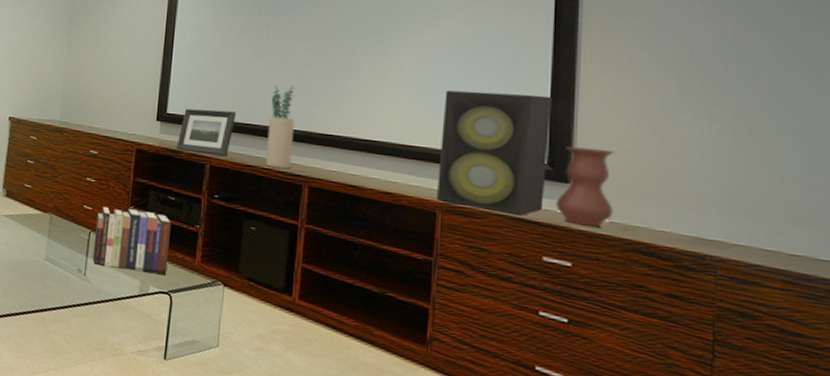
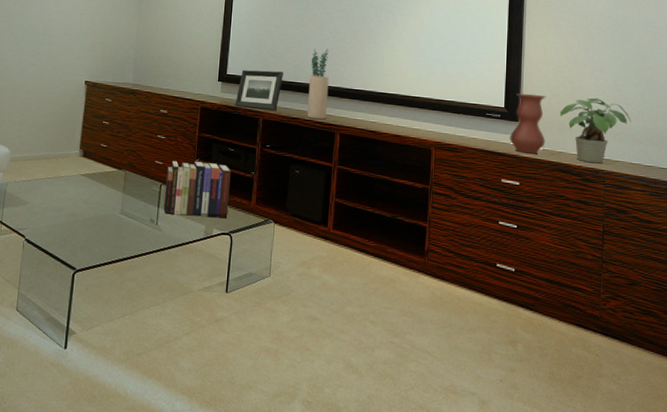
speaker: present [437,90,552,215] -> none [432,51,508,148]
potted plant: none [638,156,763,247] -> present [560,98,631,164]

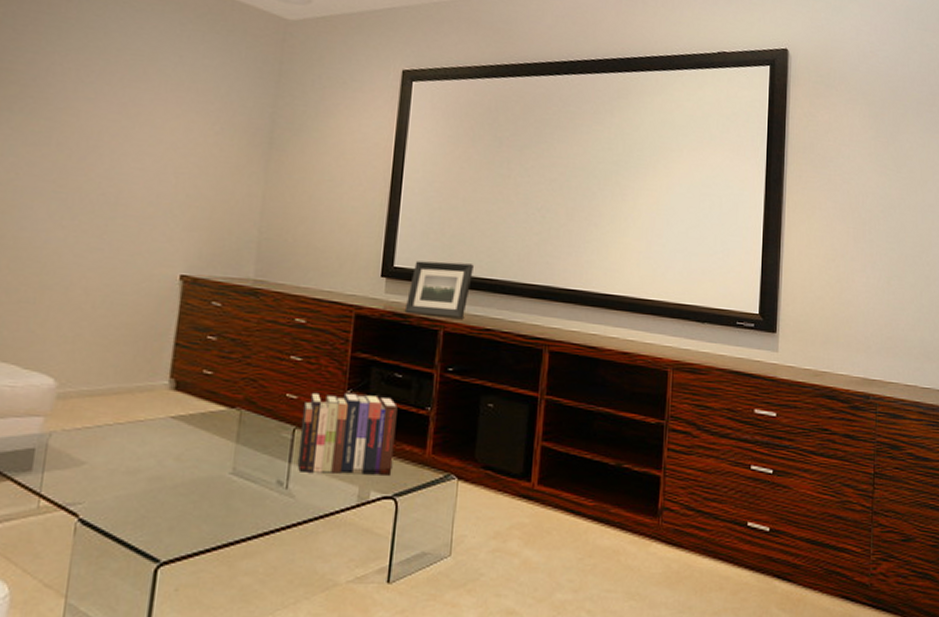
vase: present [307,48,330,120] -> none [505,232,537,332]
vase: present [510,93,546,154] -> none [765,296,809,375]
potted plant: present [560,98,631,164] -> none [825,301,907,387]

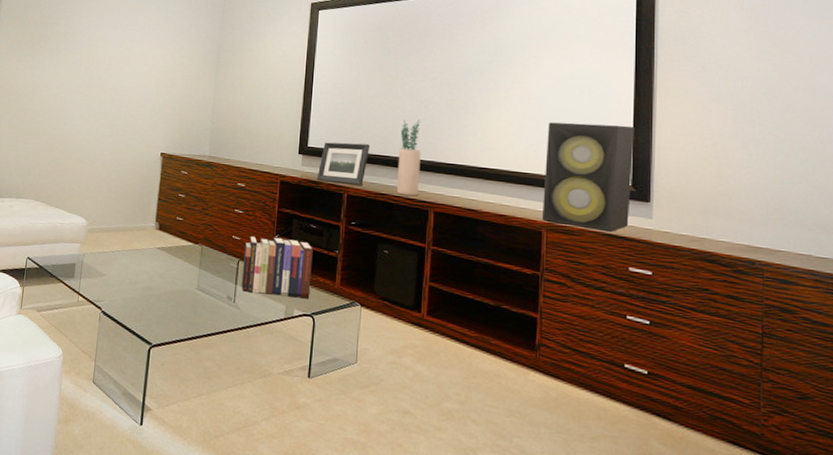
vase: none [505,232,537,332] -> present [396,119,421,196]
speaker: none [669,238,763,368] -> present [542,122,634,232]

